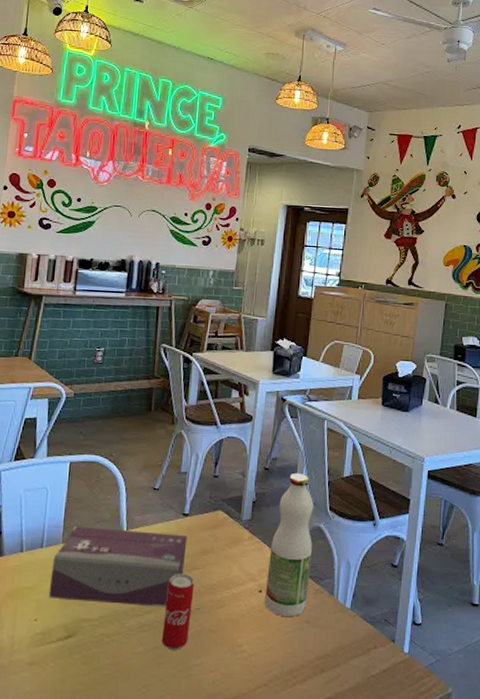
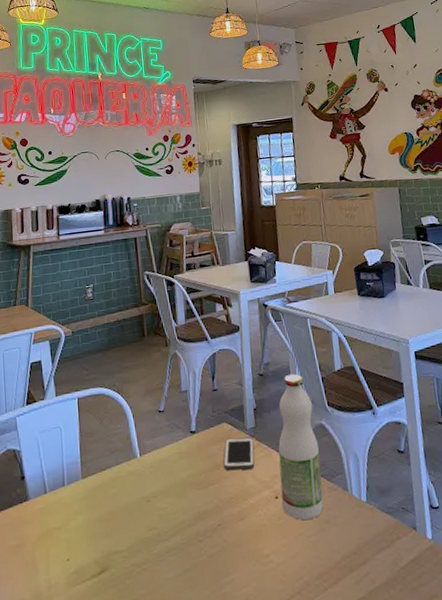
tissue box: present [48,526,187,608] -> none [75,452,200,536]
beverage can: present [162,574,195,650] -> none [187,491,216,571]
cell phone: none [212,526,247,560] -> present [223,437,255,471]

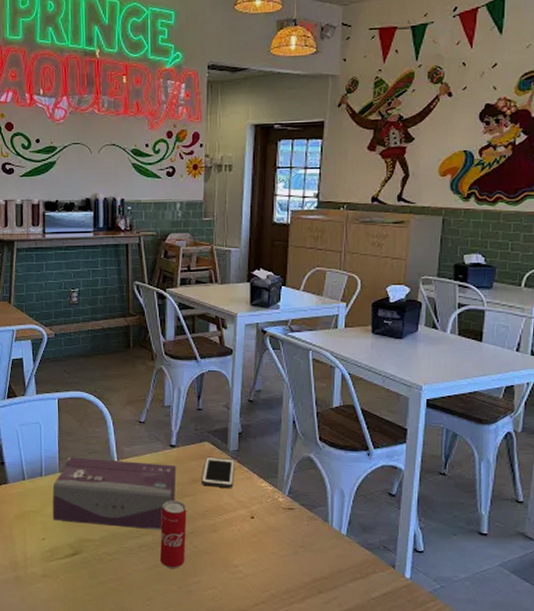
tissue box: none [75,452,200,536] -> present [52,457,176,531]
beverage can: none [187,491,216,571] -> present [160,500,187,569]
juice bottle: present [278,374,324,521] -> none [257,404,303,542]

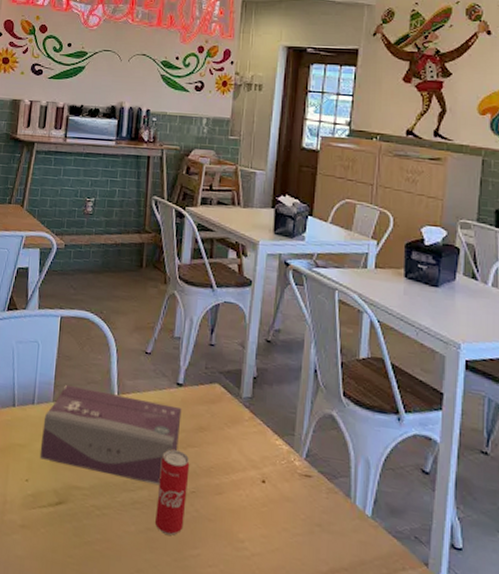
cell phone: present [202,456,235,488] -> none [209,401,247,442]

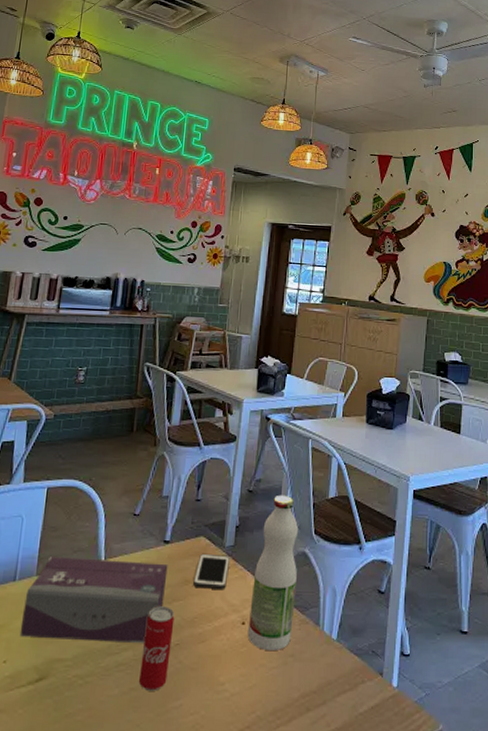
cell phone: none [209,401,247,442] -> present [193,553,230,589]
juice bottle: none [268,348,325,517] -> present [247,494,299,652]

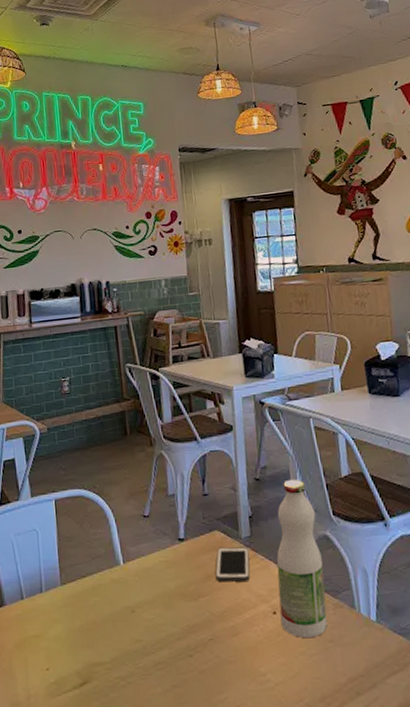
tissue box: present [19,557,168,644] -> none [54,561,190,645]
beverage can: present [139,606,175,691] -> none [176,603,207,687]

